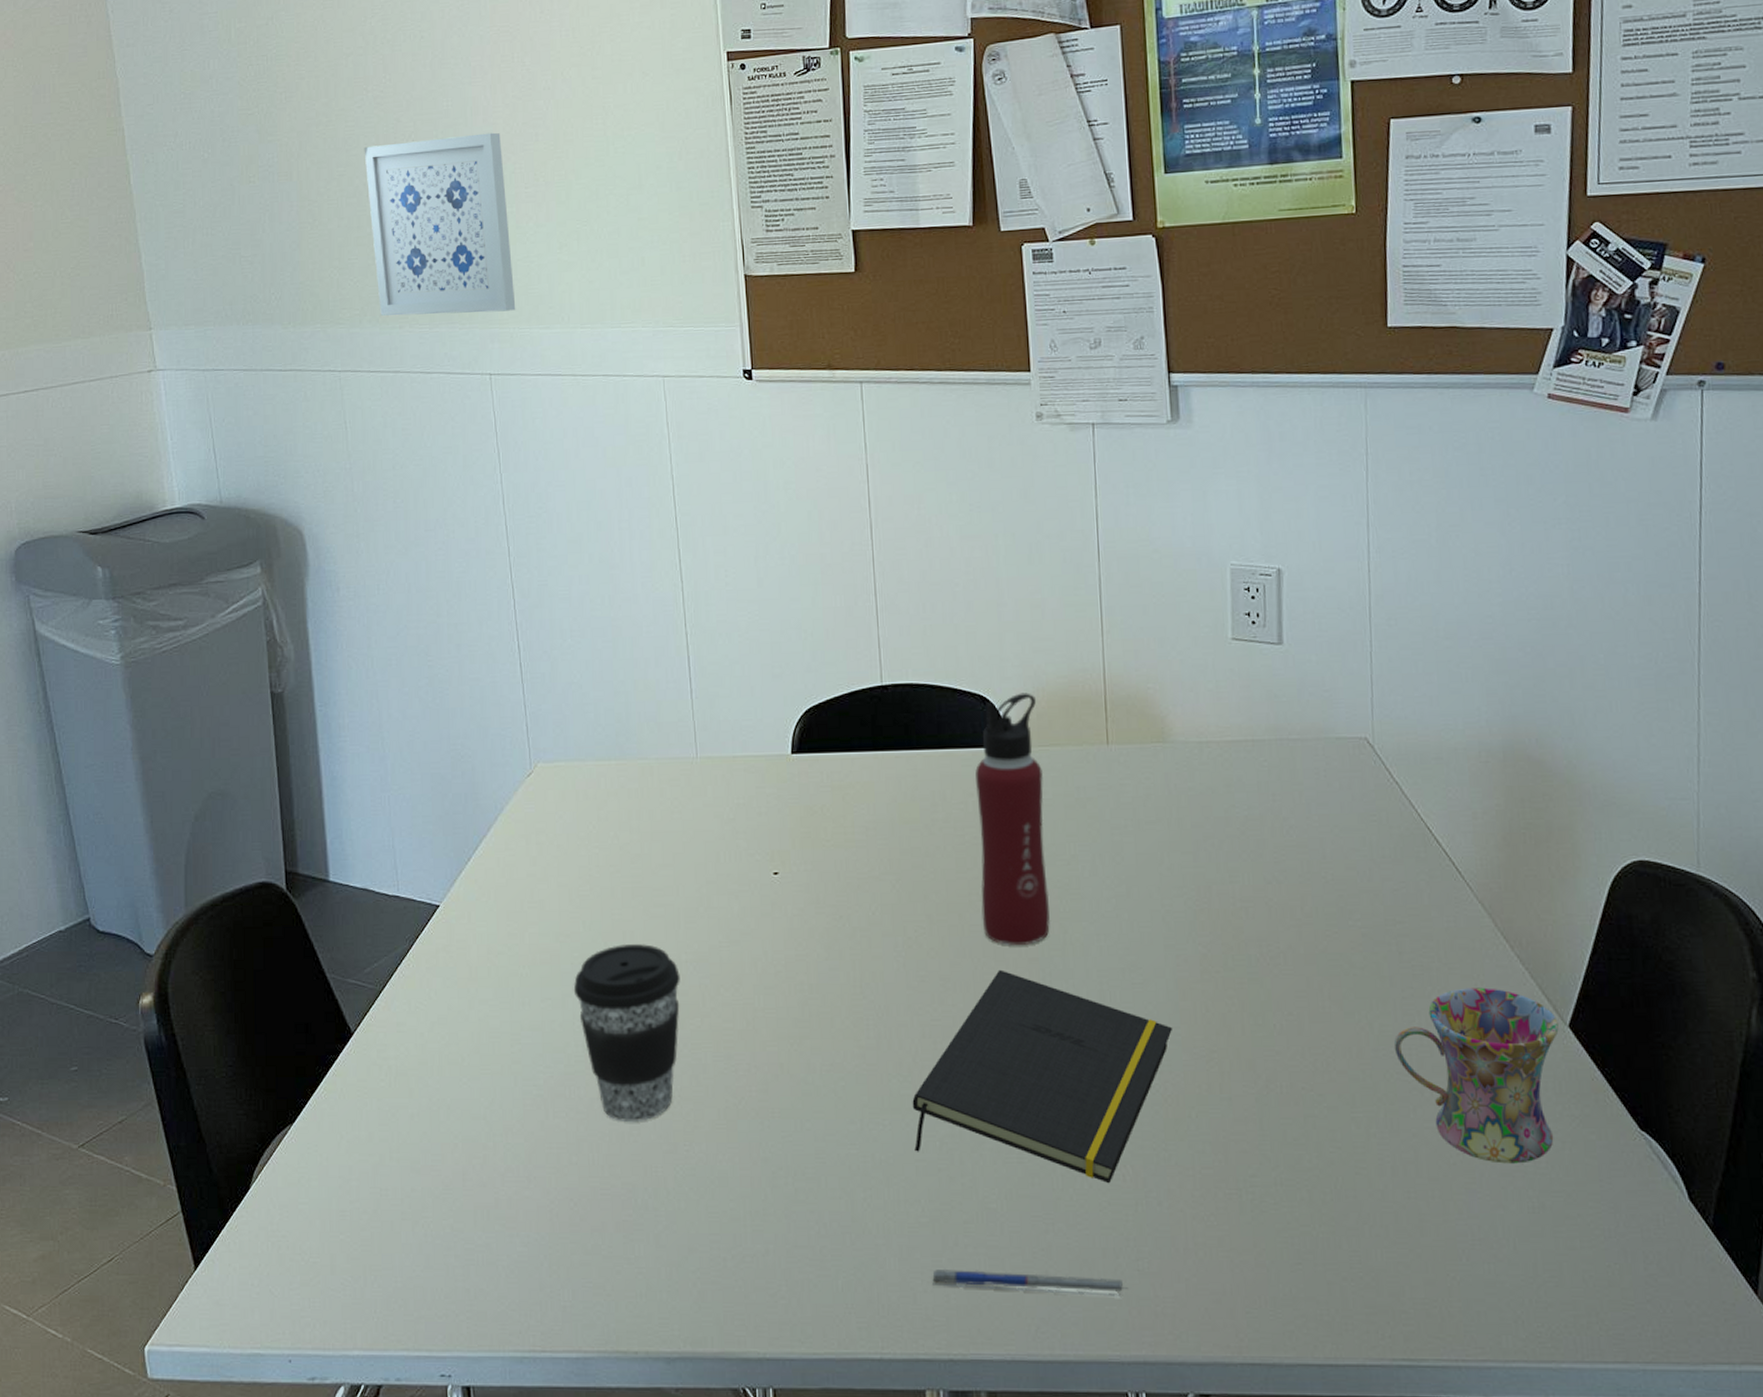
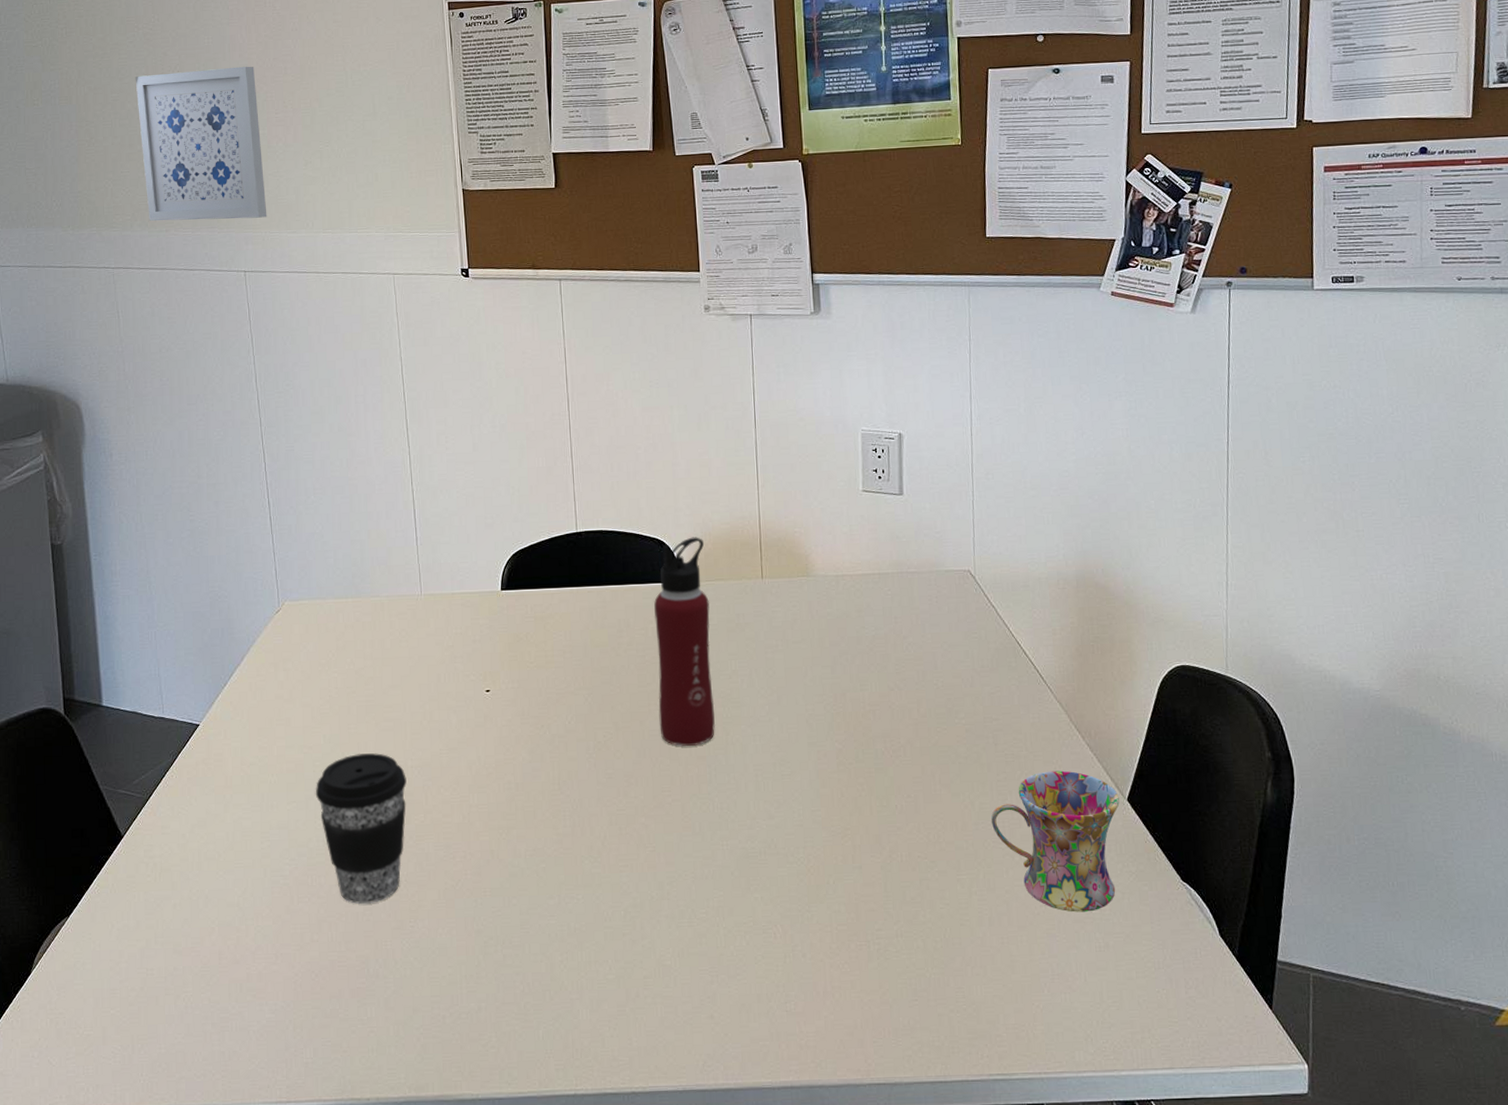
notepad: present [912,969,1173,1184] -> none [601,766,815,941]
pen: present [932,1270,1129,1296] -> none [618,1017,779,1034]

